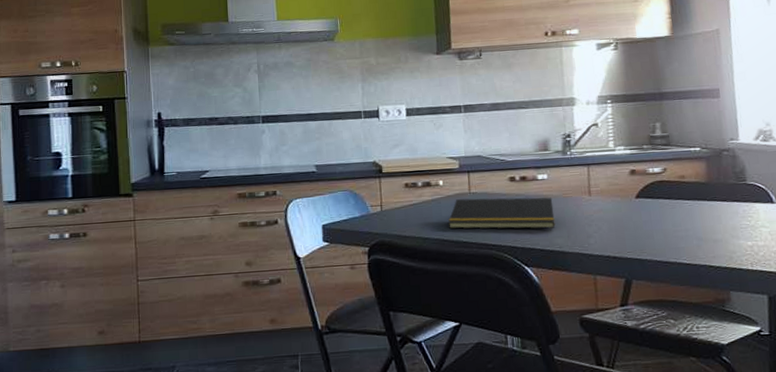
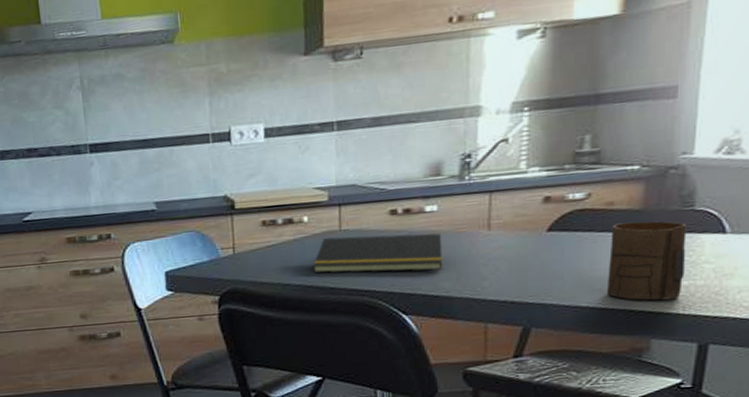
cup: none [686,192,748,258] -> present [606,221,687,301]

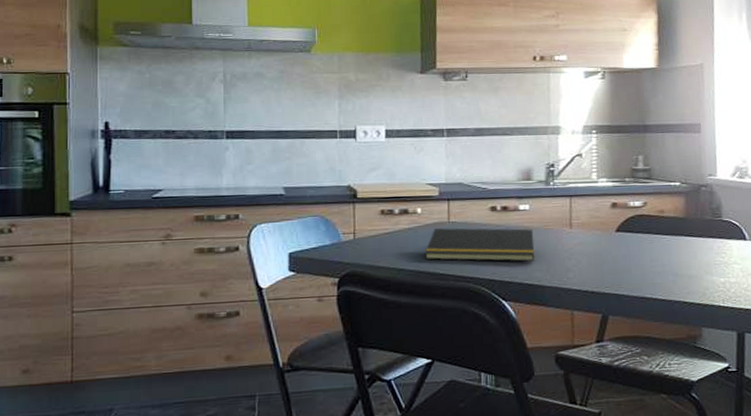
cup: present [606,221,687,301] -> none [664,227,721,294]

